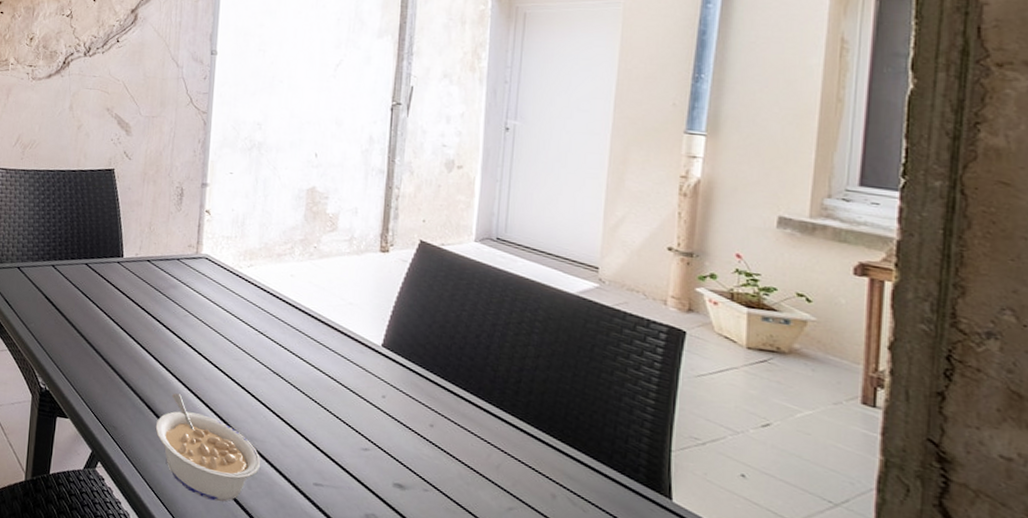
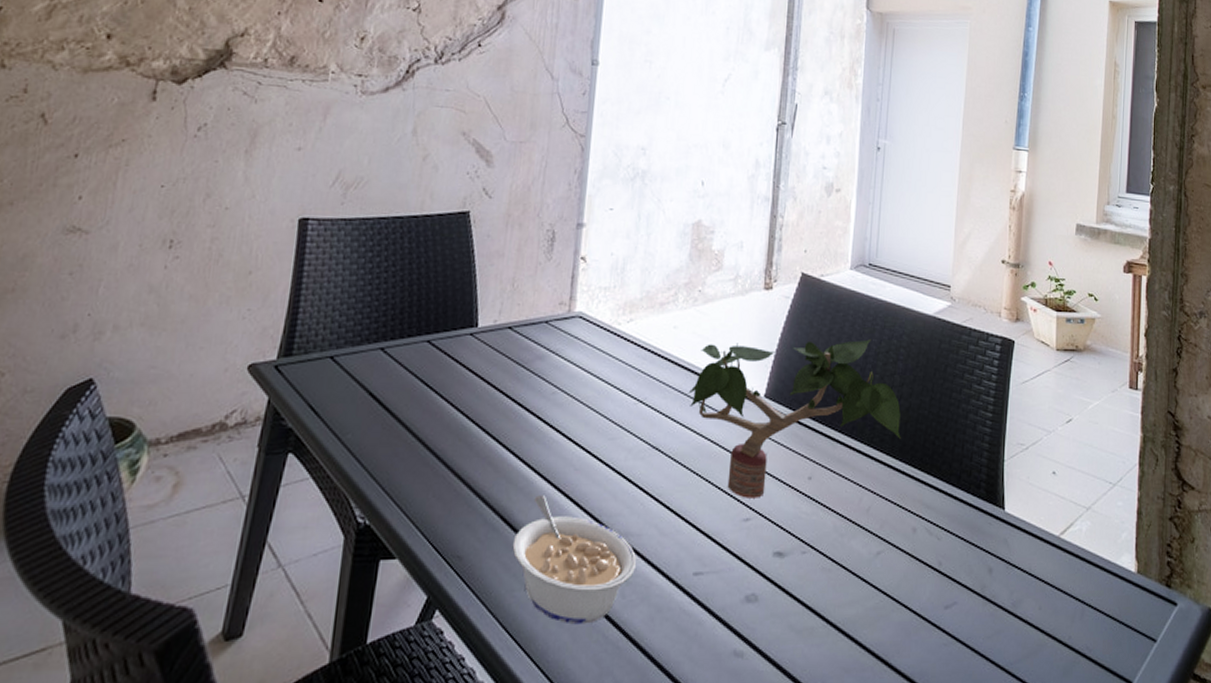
potted plant: none [305,293,538,433] -> present [688,339,902,498]

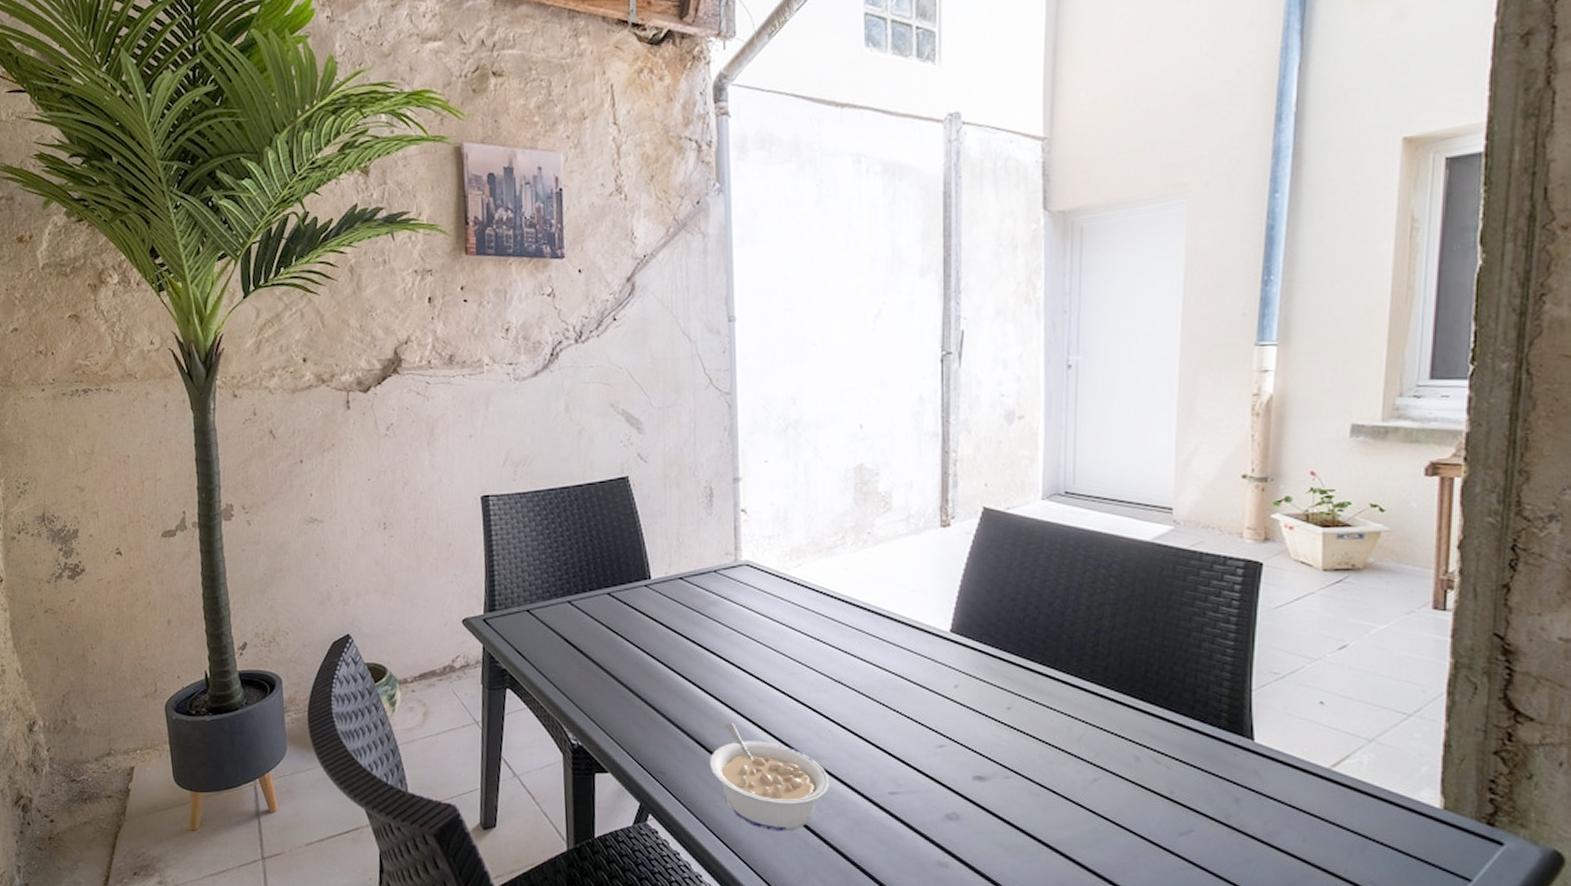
potted plant: present [688,339,902,498] -> none [866,570,1117,727]

